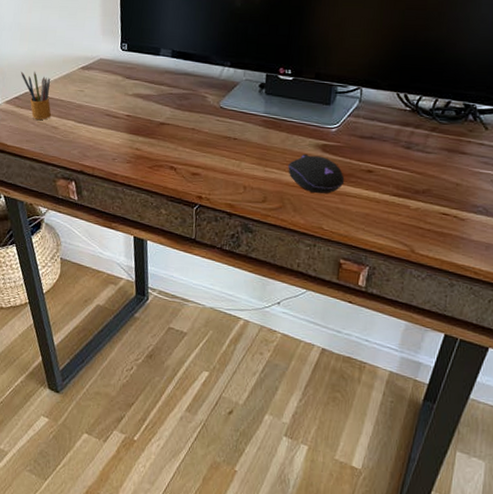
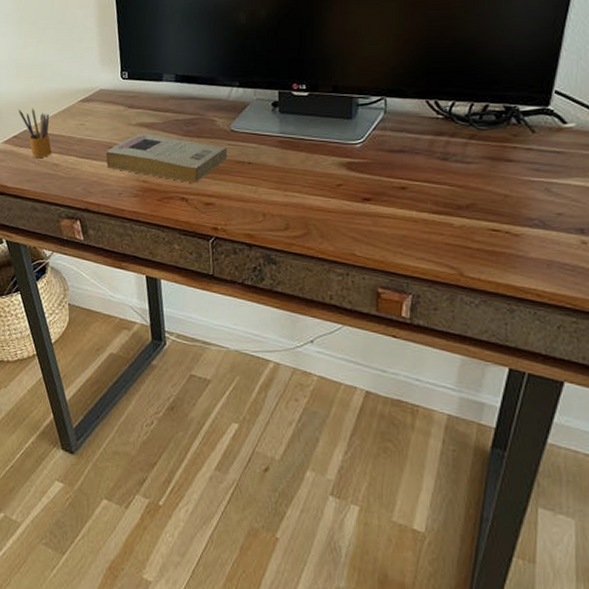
book: none [102,103,216,154] -> present [106,133,228,184]
computer mouse: present [288,153,345,194] -> none [311,173,376,217]

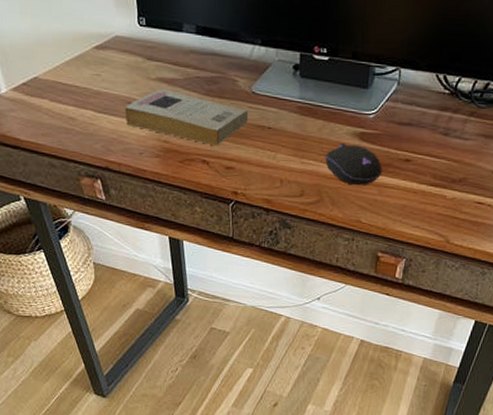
pencil box: present [18,107,52,157] -> none [25,51,67,110]
computer mouse: none [311,173,376,217] -> present [325,143,383,186]

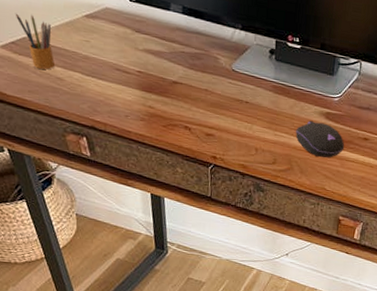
pencil box: none [25,51,67,110] -> present [15,13,56,70]
book: present [125,89,249,146] -> none [112,59,229,115]

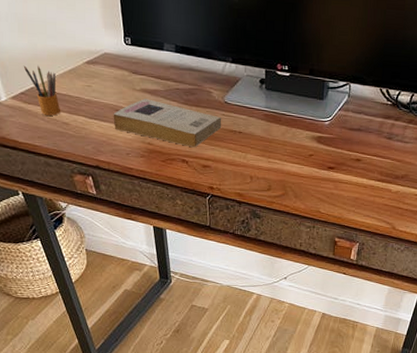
book: none [112,59,229,115] -> present [113,98,222,148]
computer mouse: present [296,120,345,158] -> none [289,145,338,182]

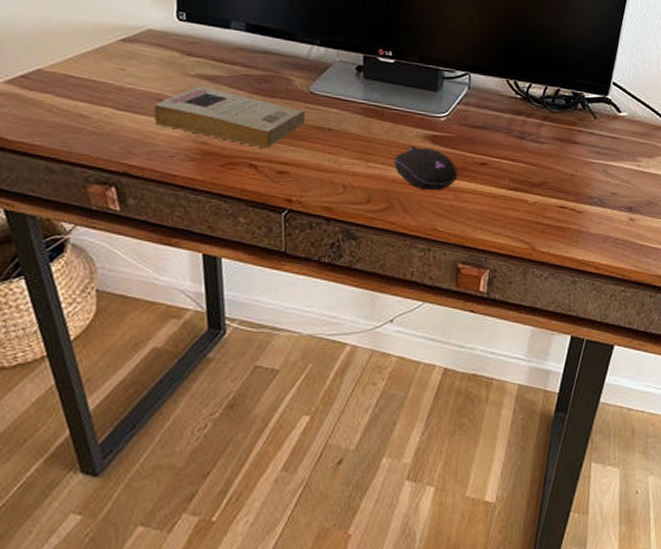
pencil box: present [23,65,61,116] -> none [28,41,79,106]
computer mouse: none [289,145,338,182] -> present [394,145,458,191]

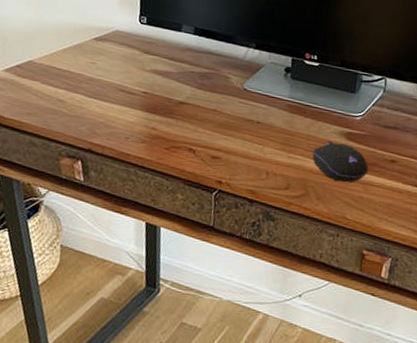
book: present [154,86,306,149] -> none [115,80,239,136]

